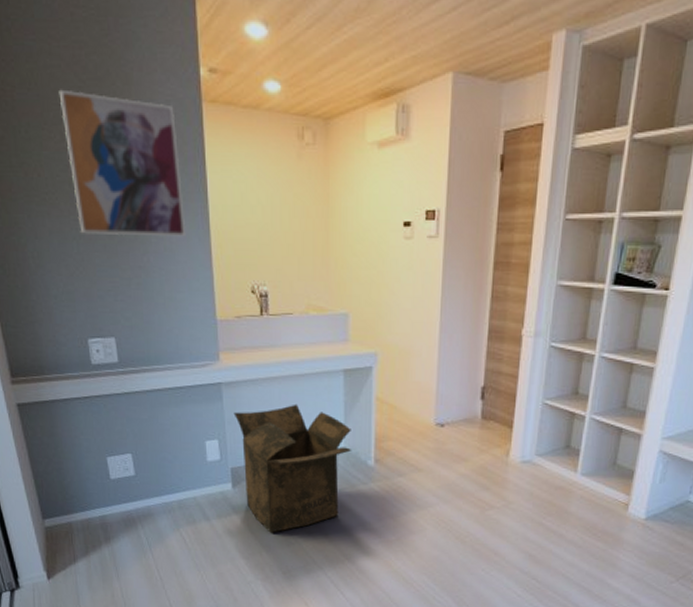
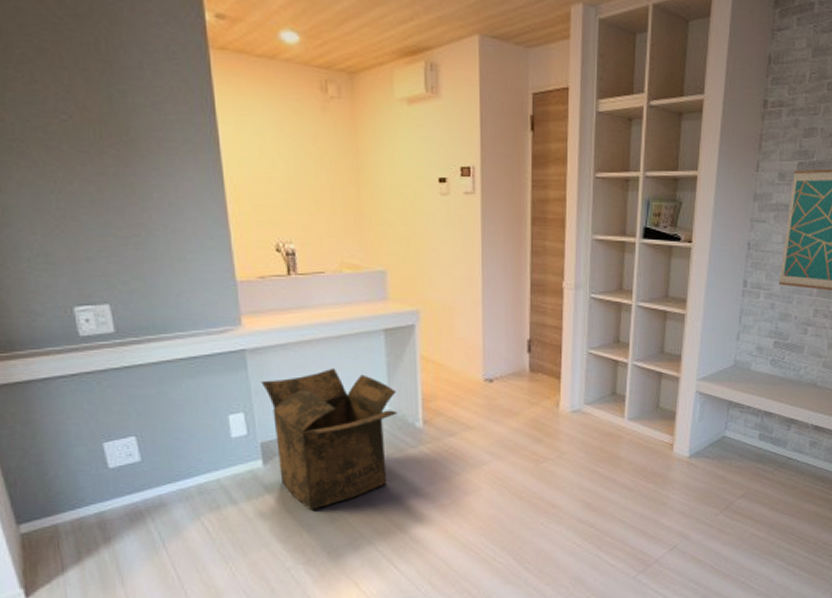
wall art: present [58,89,187,237] -> none [26,24,196,192]

